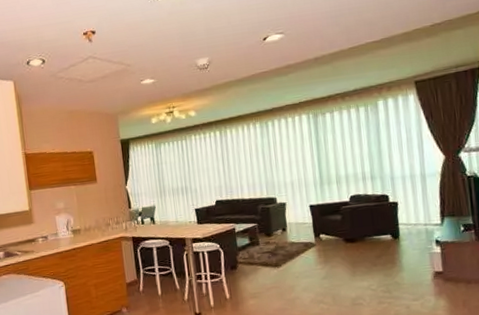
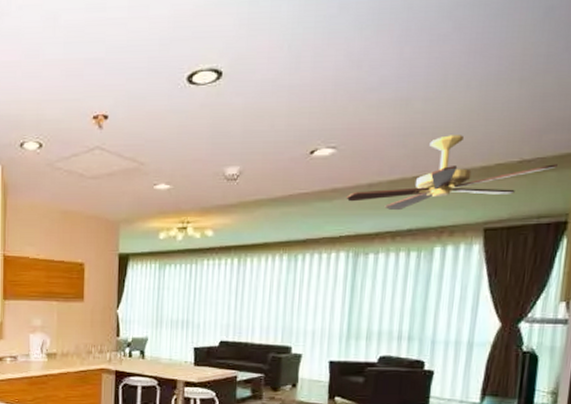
ceiling fan: none [298,10,463,76] -> present [346,135,558,211]

